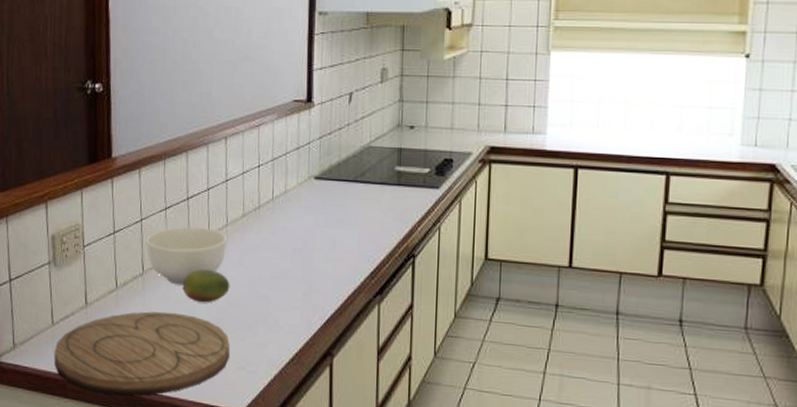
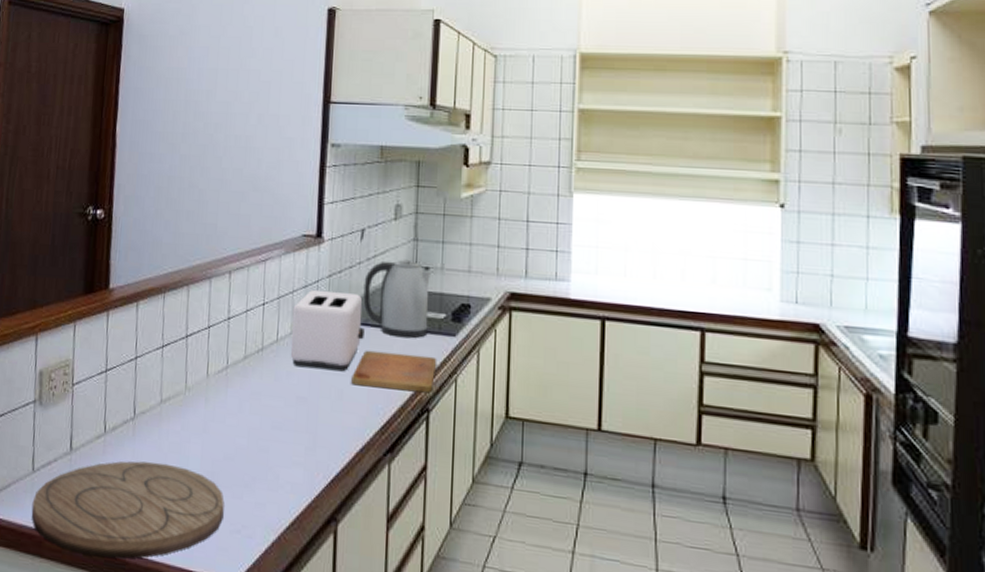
bowl: present [146,226,227,285] -> none [139,367,227,433]
fruit: present [182,269,230,303] -> none [176,415,228,454]
toaster: none [285,152,354,224] -> present [290,290,365,371]
cutting board: none [343,204,422,241] -> present [351,350,437,394]
kettle: none [352,119,415,192] -> present [363,259,430,338]

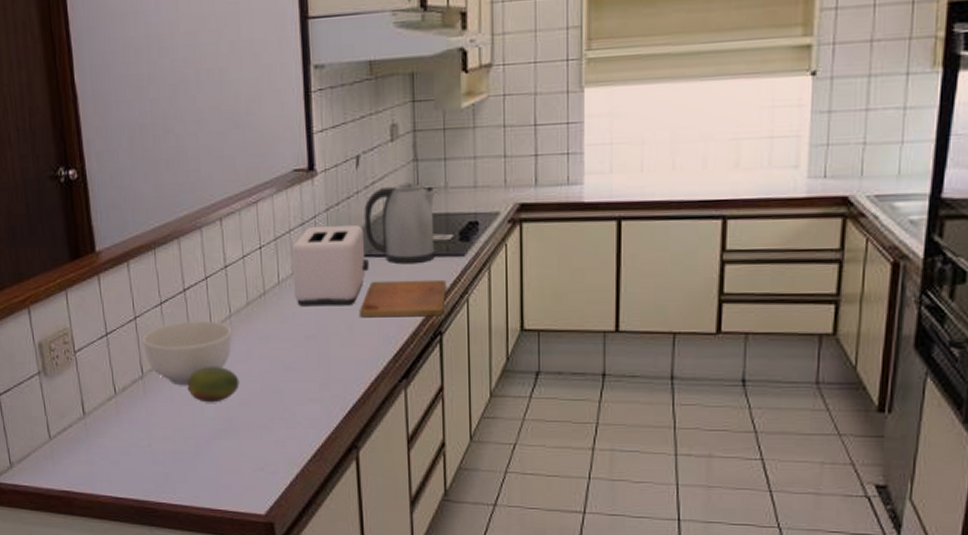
cutting board: present [31,461,224,559] -> none [54,415,245,509]
bowl: none [139,367,227,433] -> present [142,320,232,386]
fruit: none [176,415,228,454] -> present [187,366,240,403]

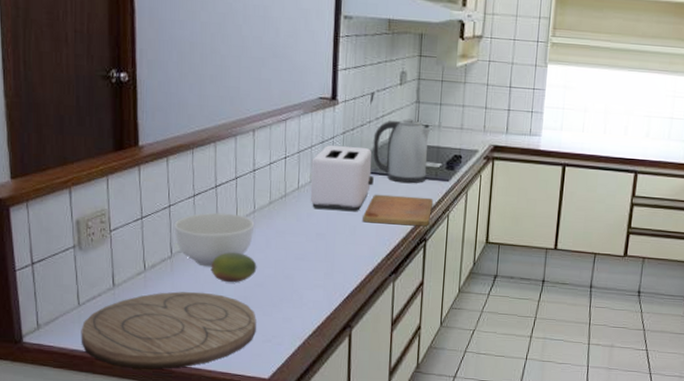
cutting board: none [54,415,245,509] -> present [81,291,256,370]

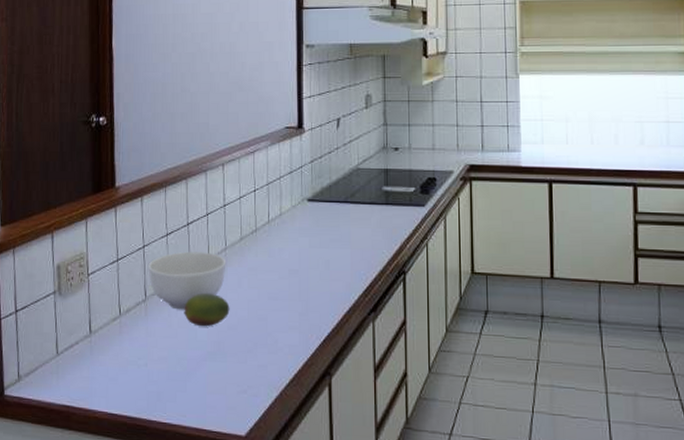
cutting board: present [81,291,256,370] -> none [58,337,231,426]
toaster: present [310,145,374,211] -> none [281,175,345,244]
cutting board: present [363,194,434,227] -> none [336,224,410,258]
kettle: present [372,118,430,184] -> none [342,142,400,211]

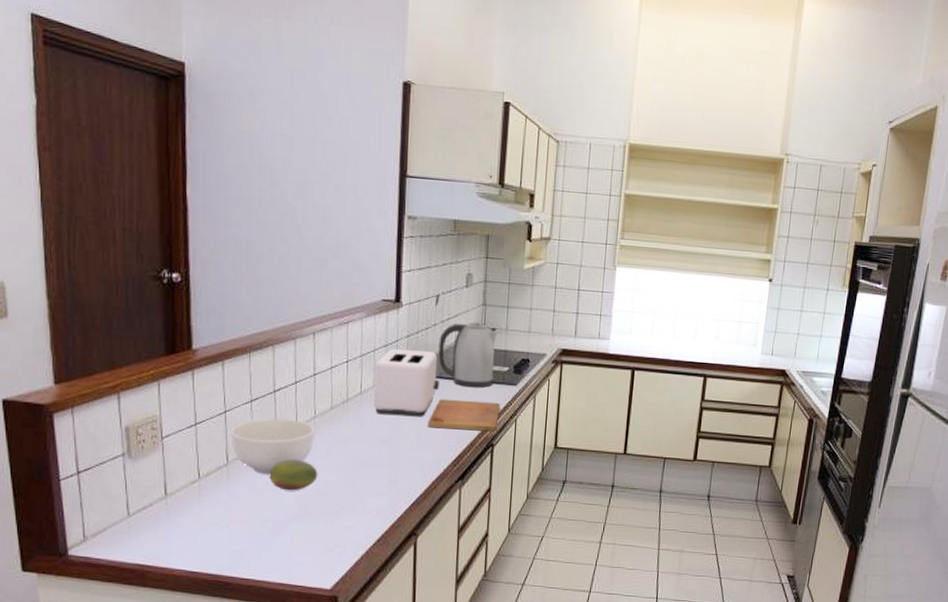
toaster: none [281,175,345,244] -> present [373,349,439,416]
cutting board: none [336,224,410,258] -> present [428,398,501,432]
kettle: none [342,142,400,211] -> present [438,321,496,388]

